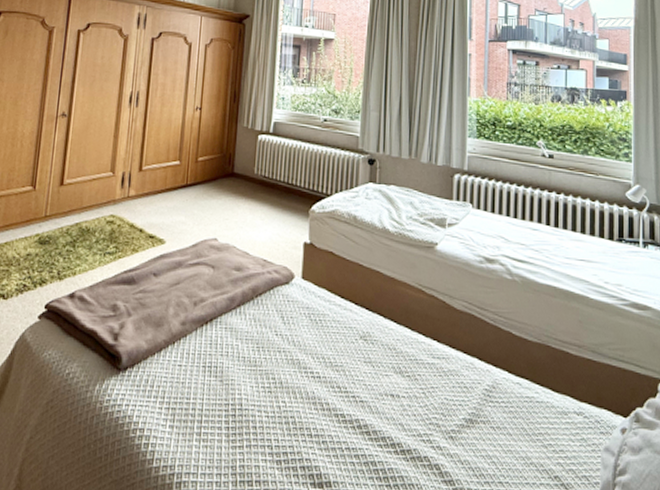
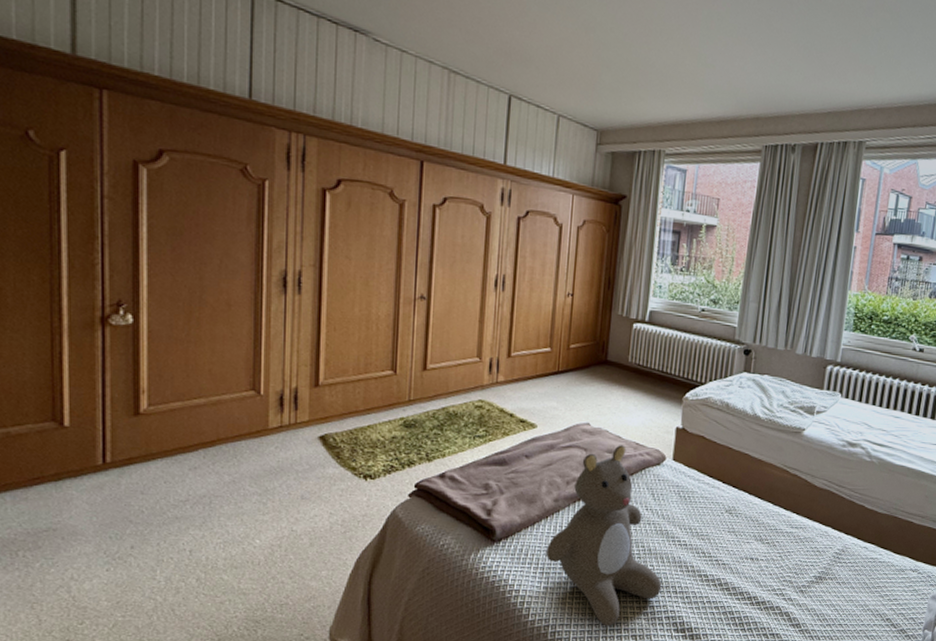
teddy bear: none [172,262,296,477] -> present [545,445,662,626]

